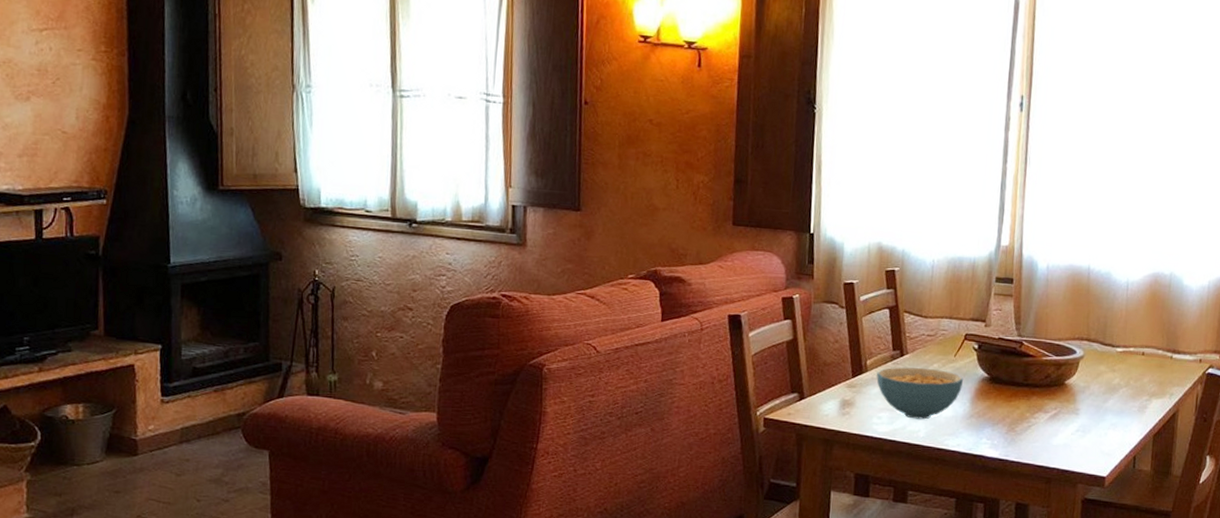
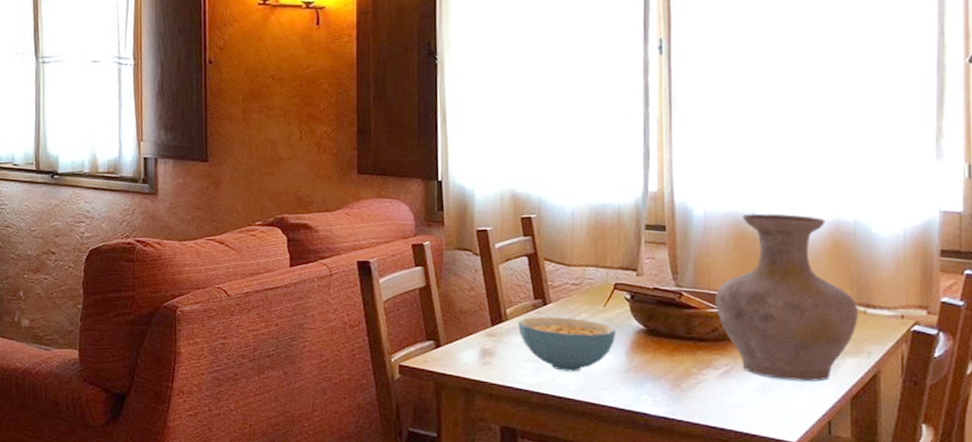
vase: none [1050,267,1166,422] -> present [715,213,858,382]

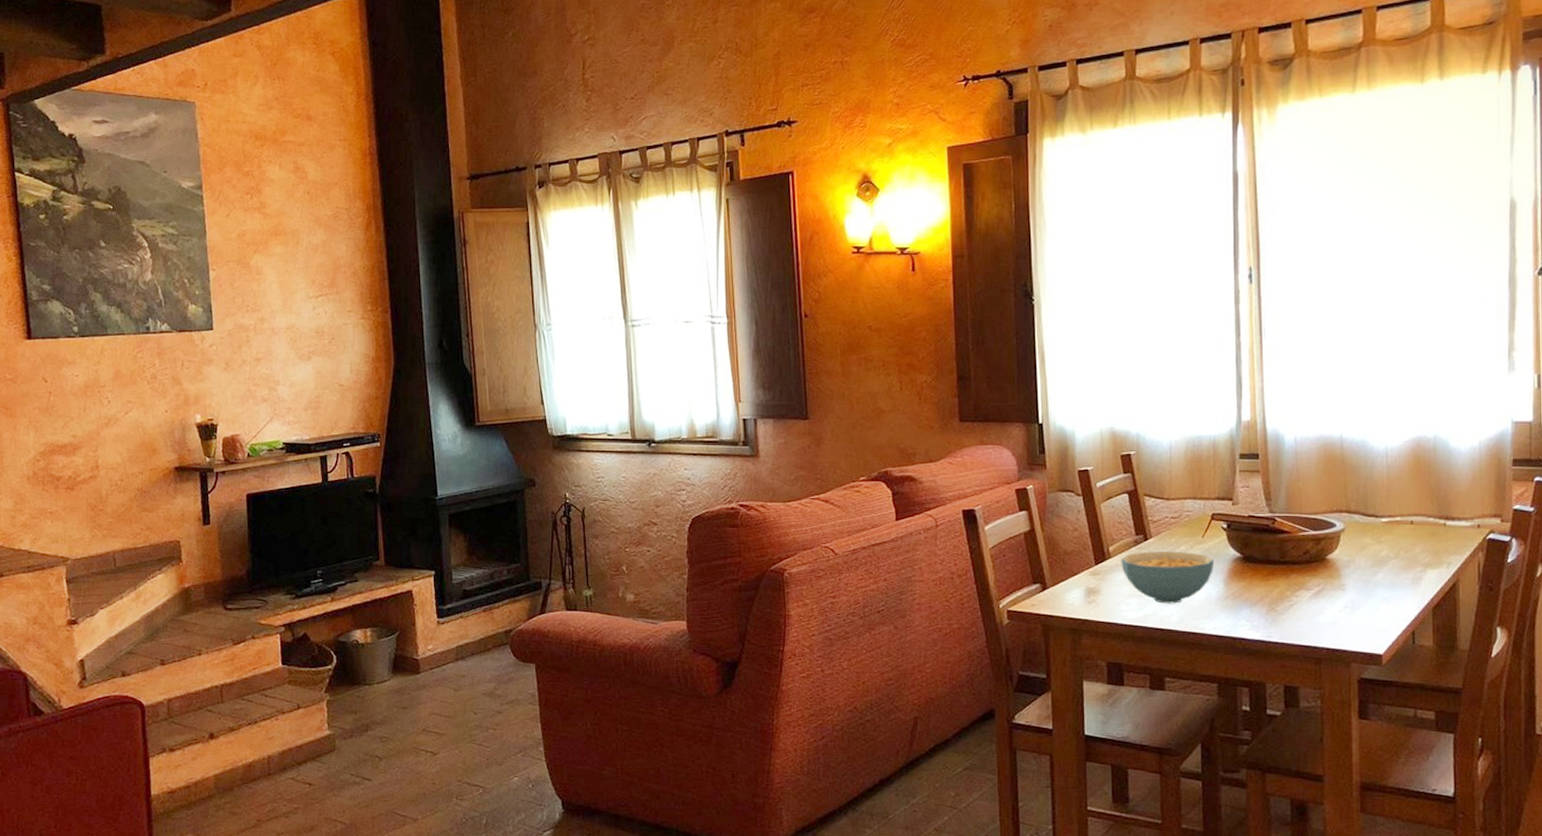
vase: present [715,213,858,382] -> none [1307,434,1438,596]

